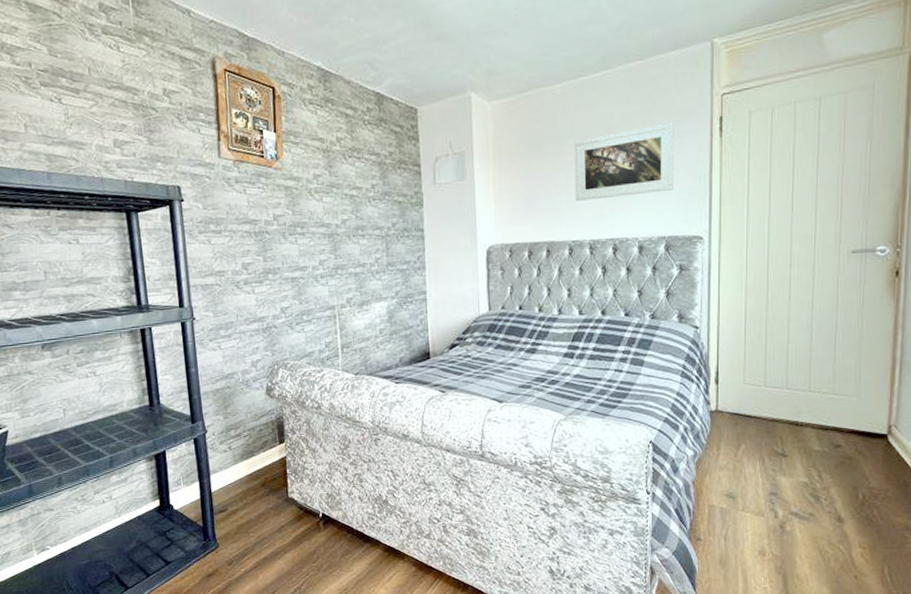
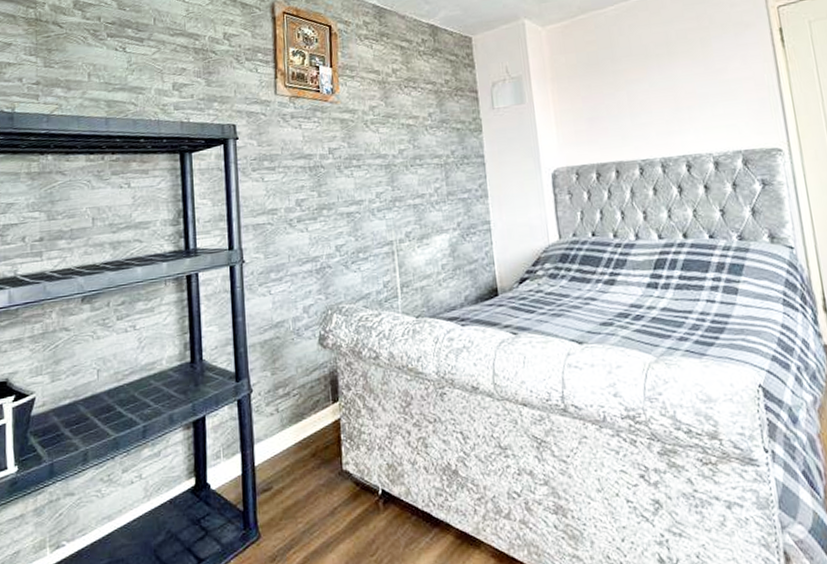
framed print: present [574,123,675,201] -> none [633,36,744,119]

